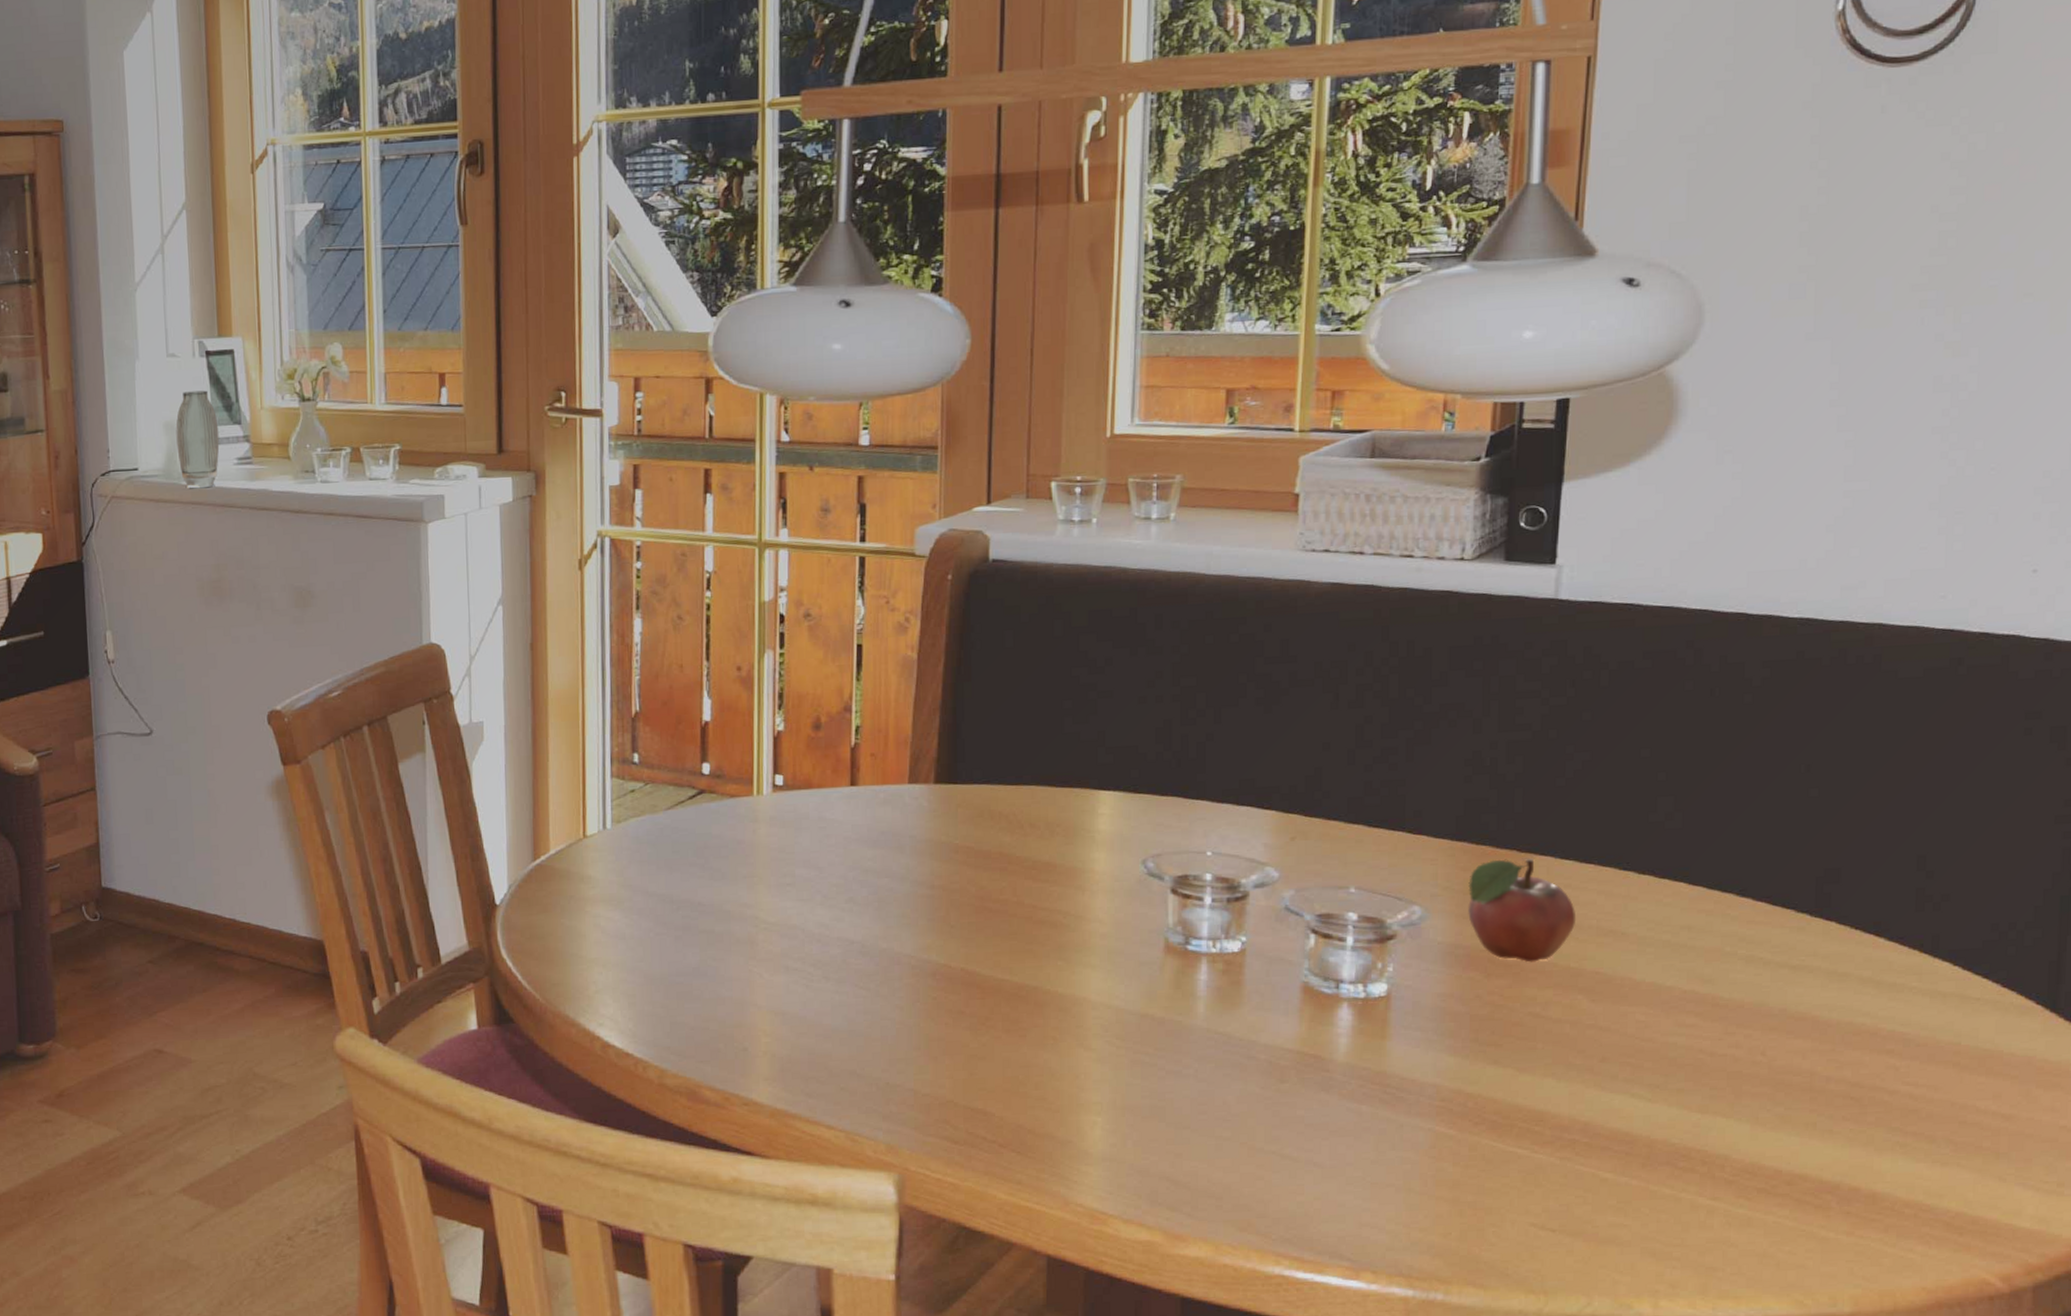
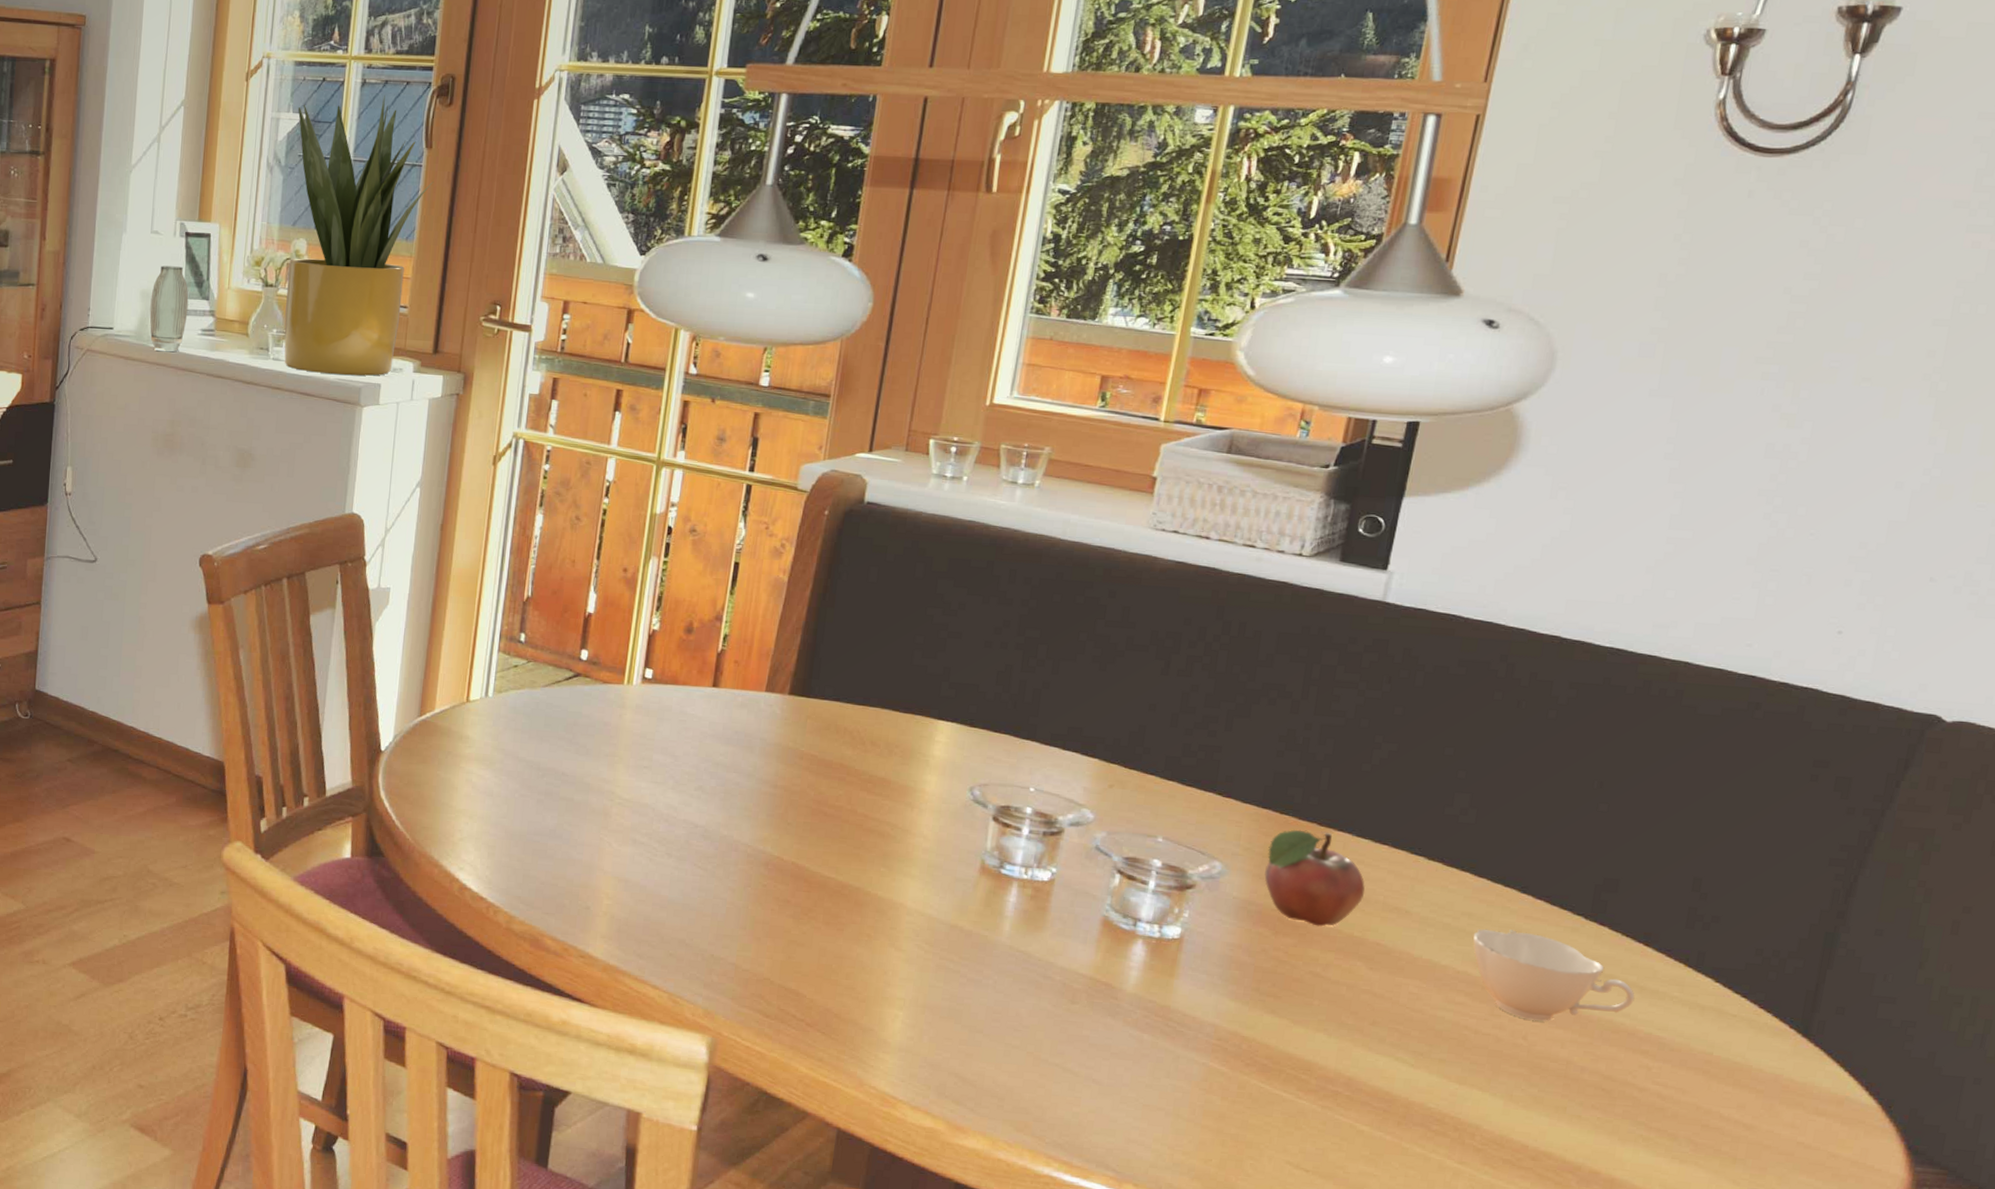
planter: none [313,171,475,491] -> present [284,95,434,376]
teacup: none [1695,938,1872,1034] -> present [1472,929,1635,1021]

